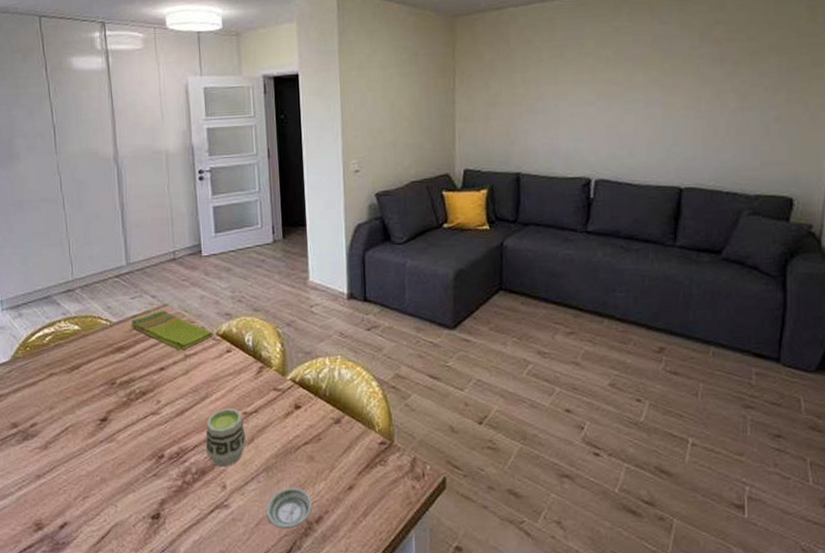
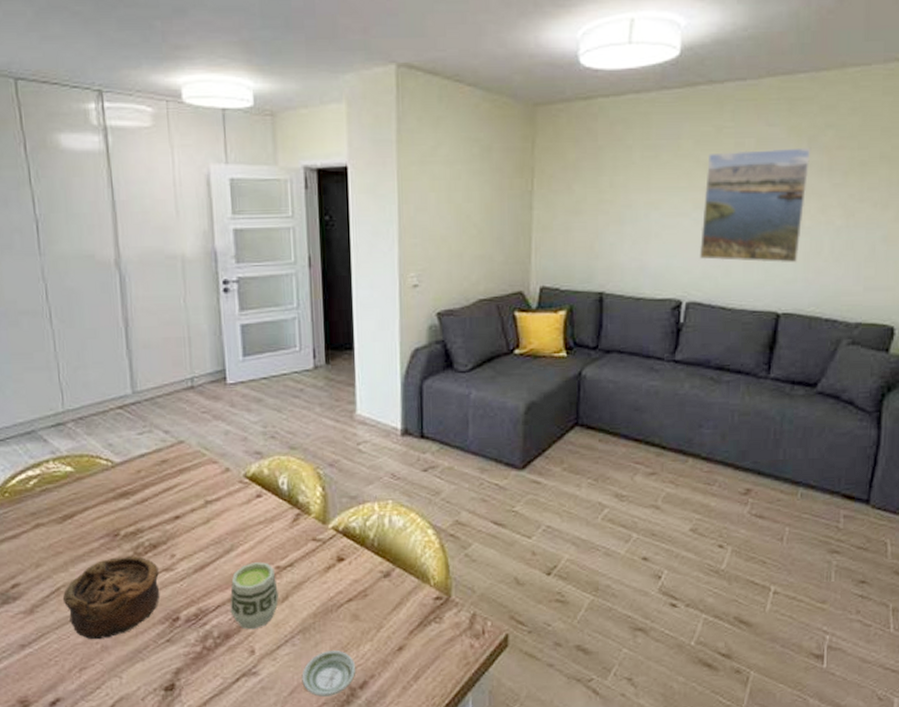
bowl: none [70,402,148,473] -> present [62,556,160,640]
dish towel: present [131,310,213,350] -> none [138,448,240,496]
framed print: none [605,41,703,143] -> present [700,147,811,263]

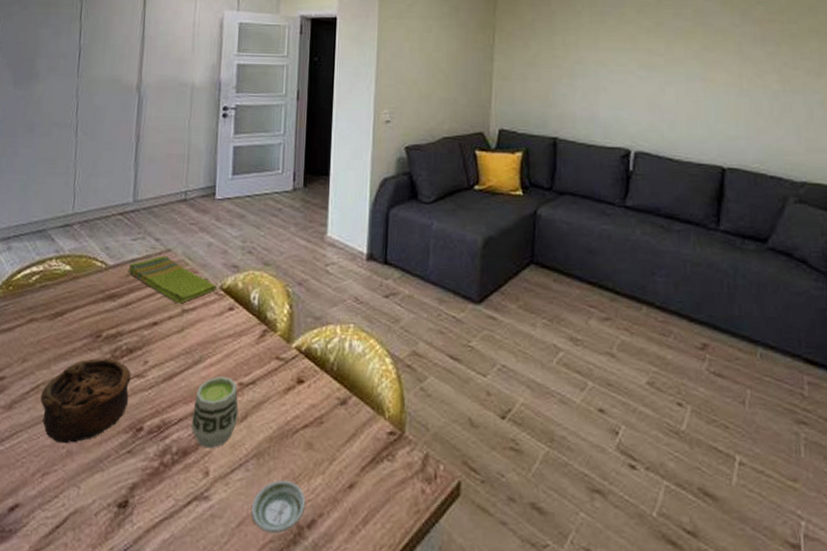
dish towel: none [138,448,240,496] -> present [128,255,217,304]
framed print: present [700,147,811,263] -> none [645,19,744,122]

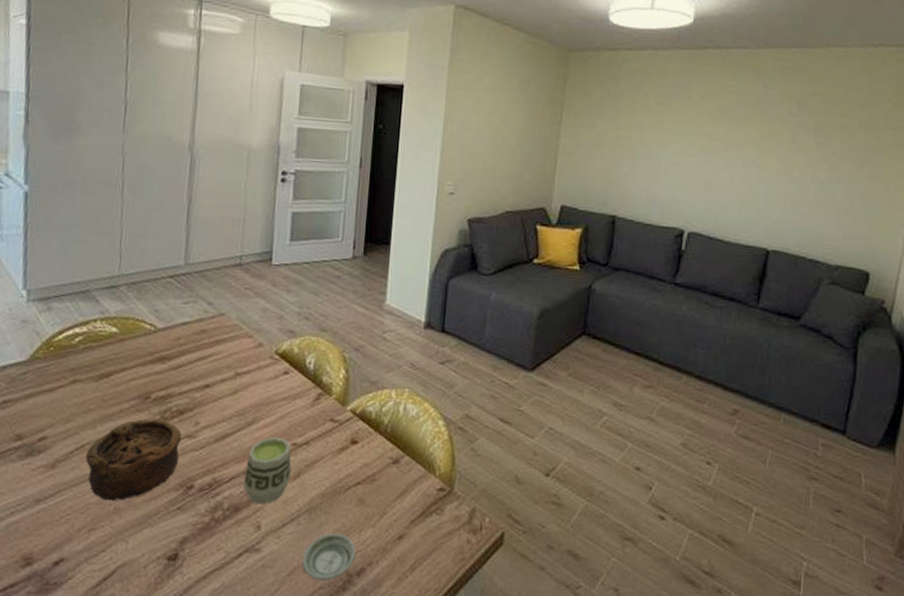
dish towel: present [128,255,217,304] -> none [179,319,271,367]

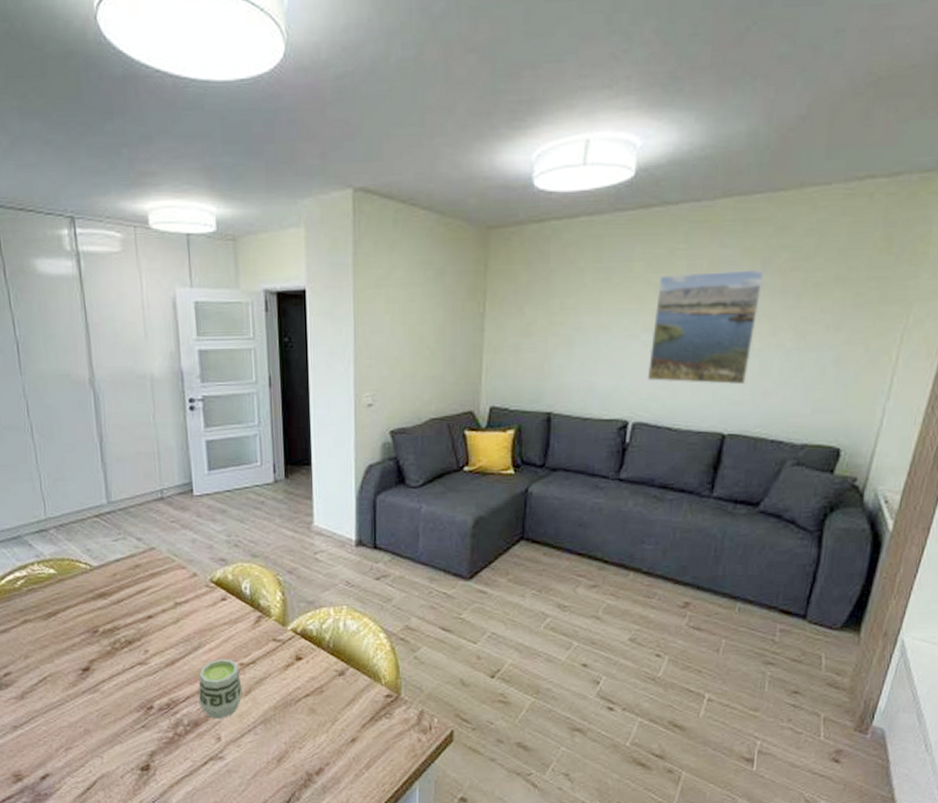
bowl: present [85,419,182,501] -> none [49,651,136,724]
saucer: present [302,533,356,581] -> none [263,740,313,780]
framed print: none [702,106,801,207] -> present [648,269,765,385]

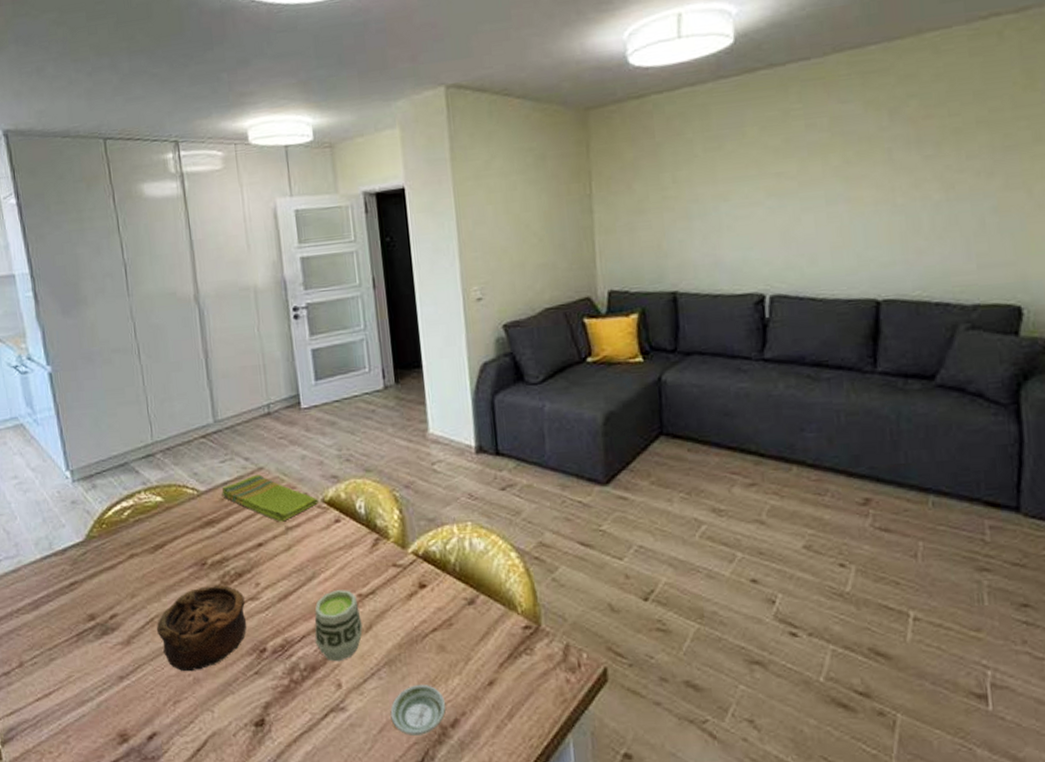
bowl: none [49,651,136,724] -> present [156,585,247,672]
dish towel: none [114,554,206,598] -> present [222,474,318,522]
saucer: none [263,740,313,780] -> present [390,685,446,735]
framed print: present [648,269,765,385] -> none [776,120,895,250]

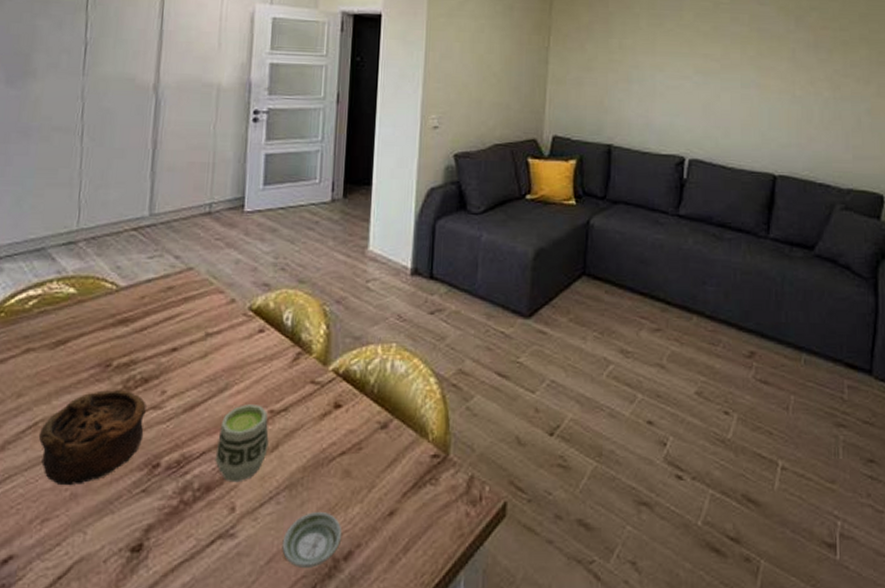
dish towel: present [222,474,318,522] -> none [143,274,245,327]

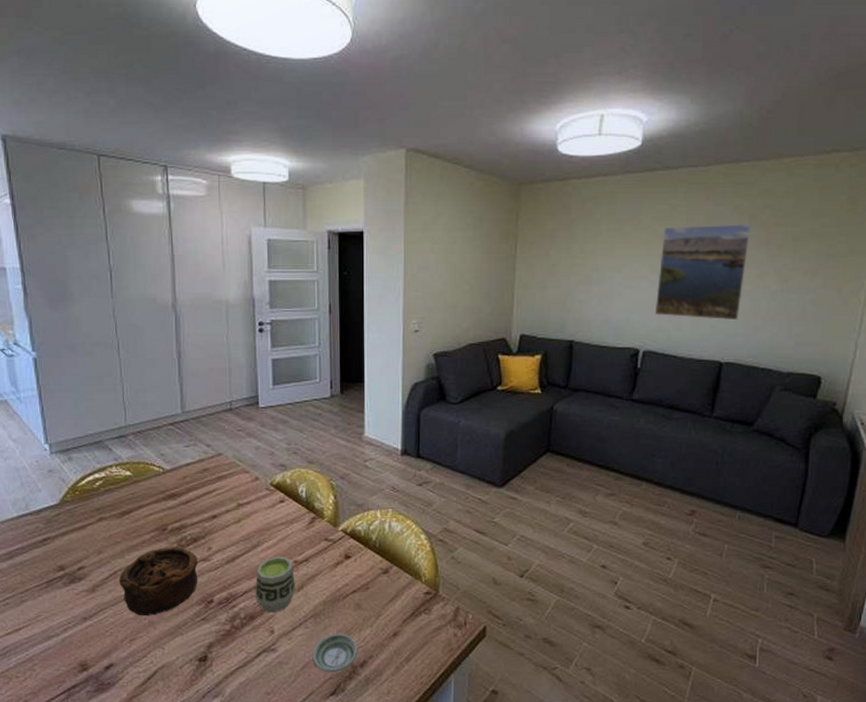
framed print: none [701,24,799,129] -> present [655,224,752,321]

